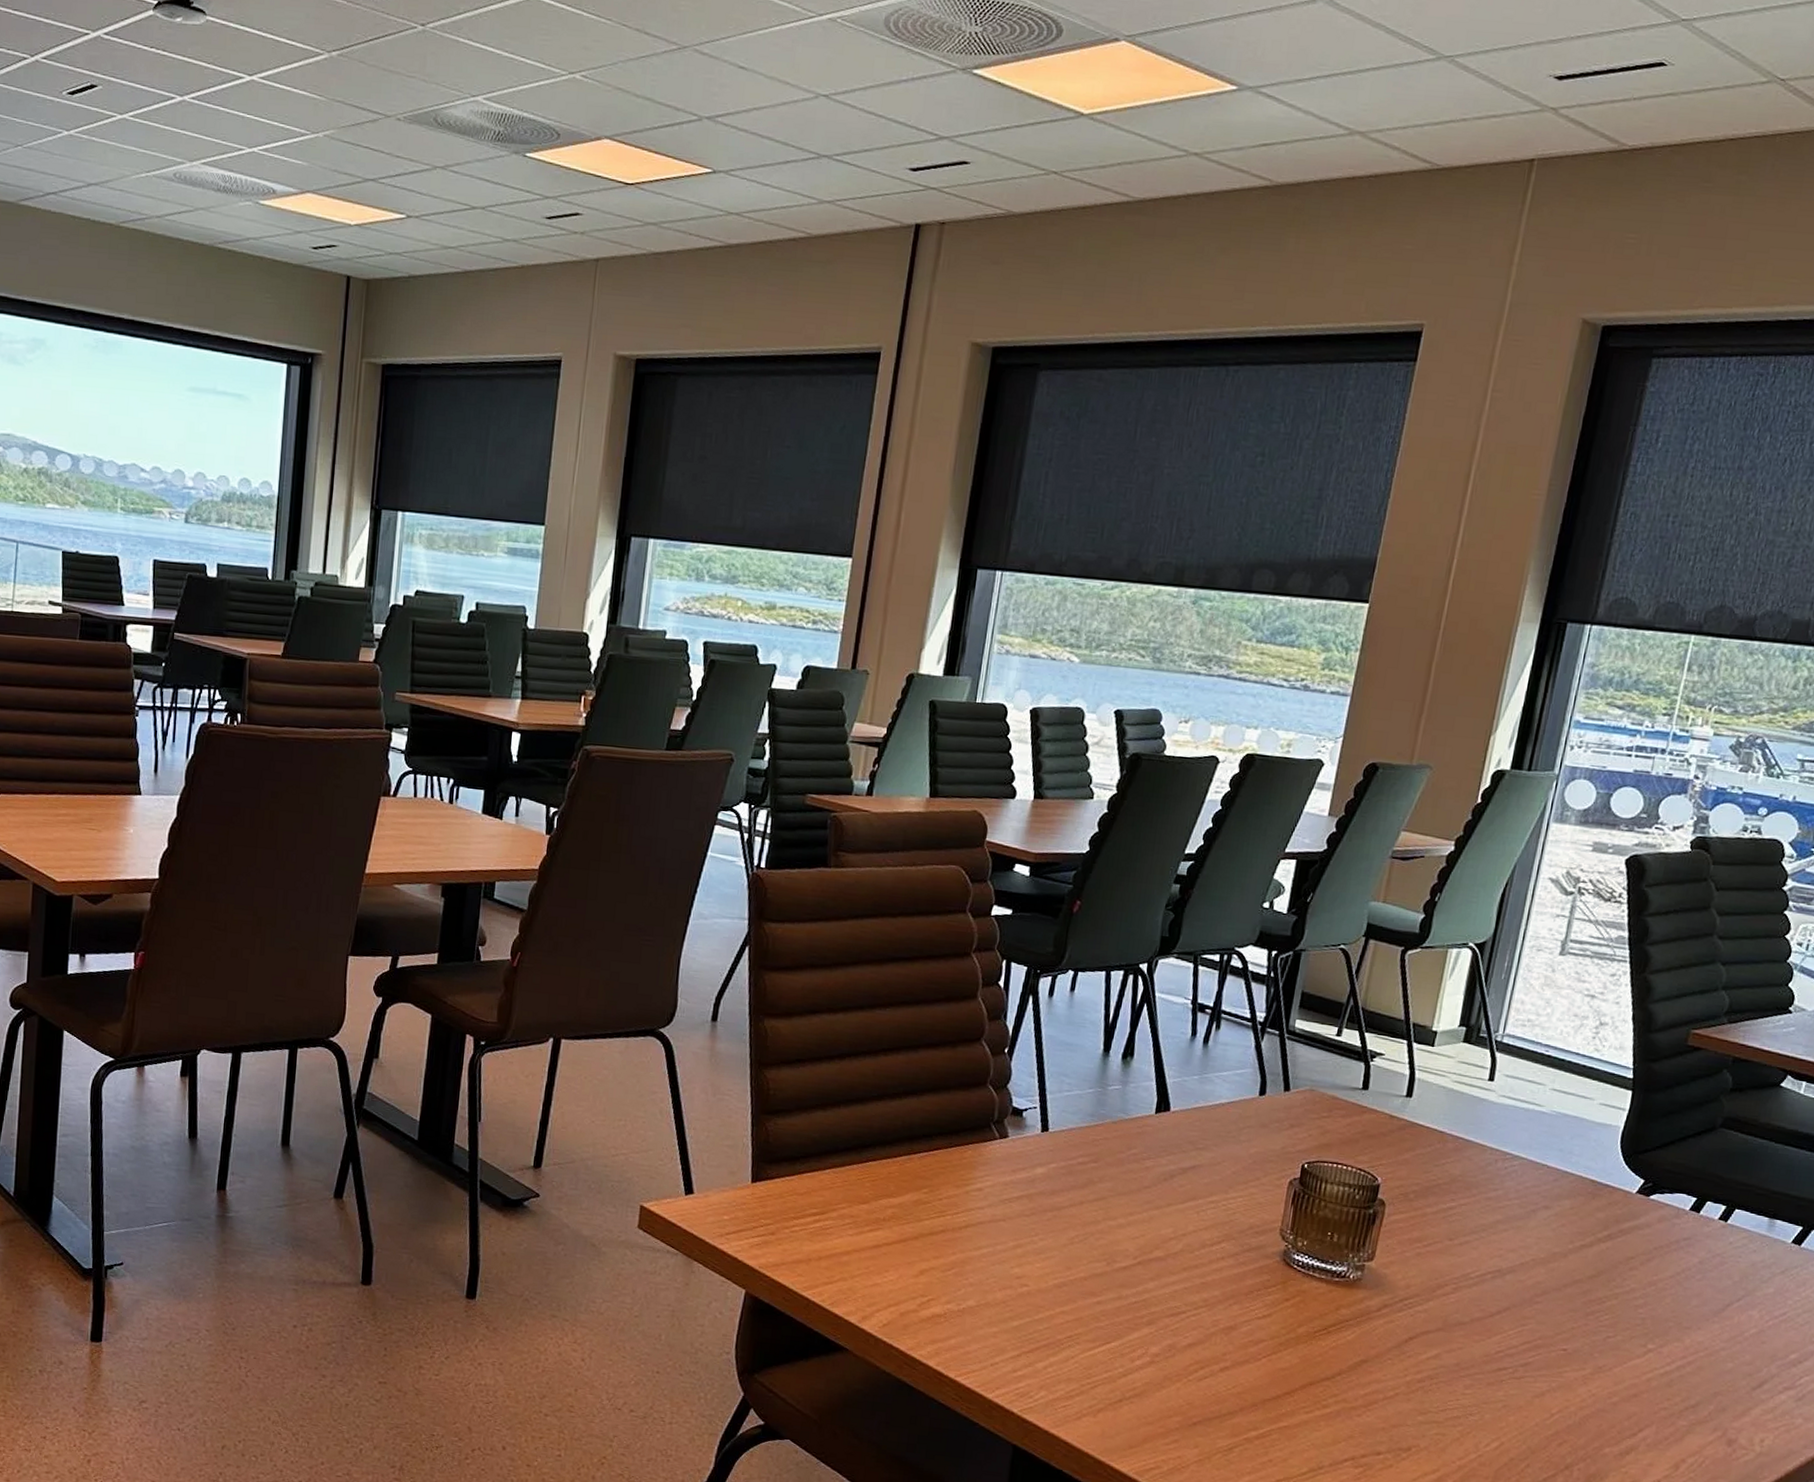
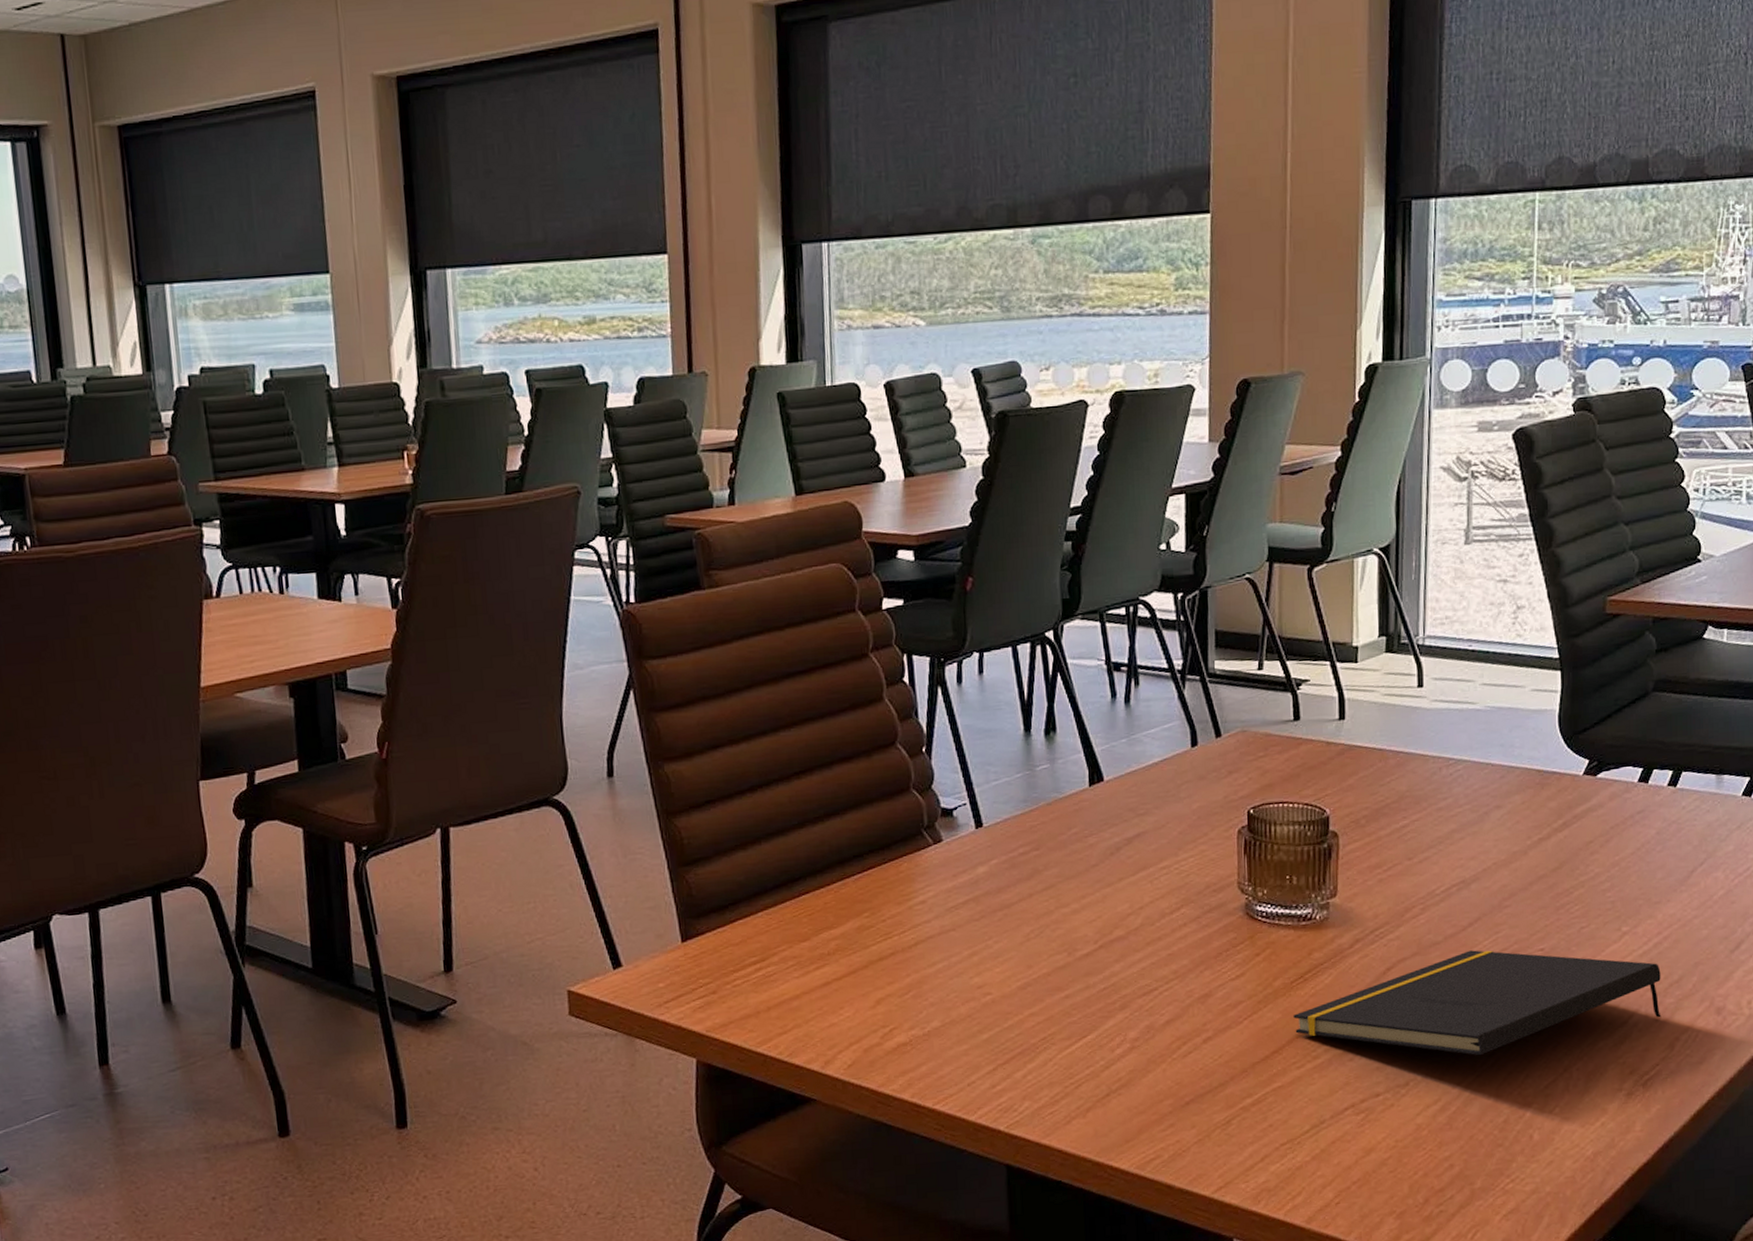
notepad: none [1310,1336,1679,1438] -> present [1293,950,1662,1056]

